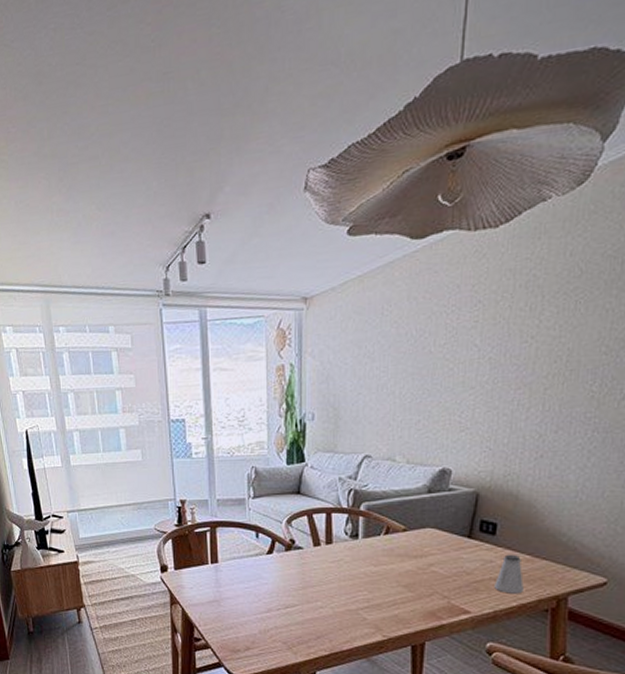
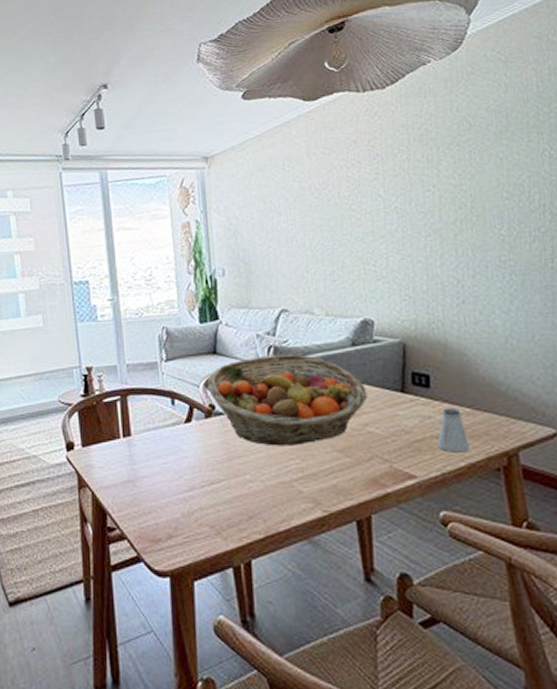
fruit basket: none [291,497,436,580] -> present [208,353,368,446]

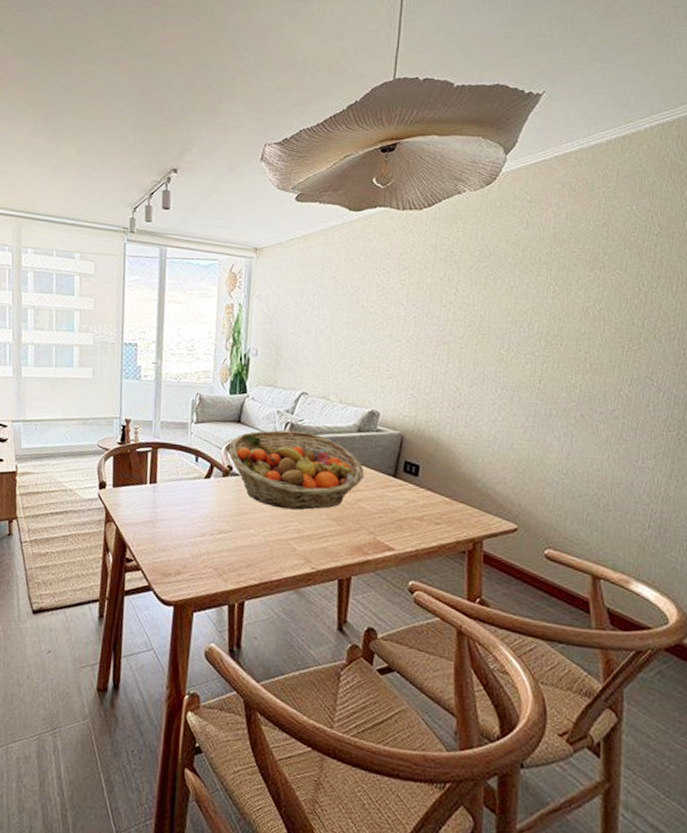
saltshaker: present [437,407,470,453] -> none [417,495,443,534]

